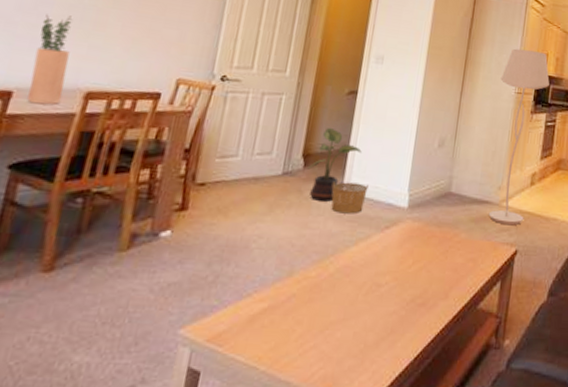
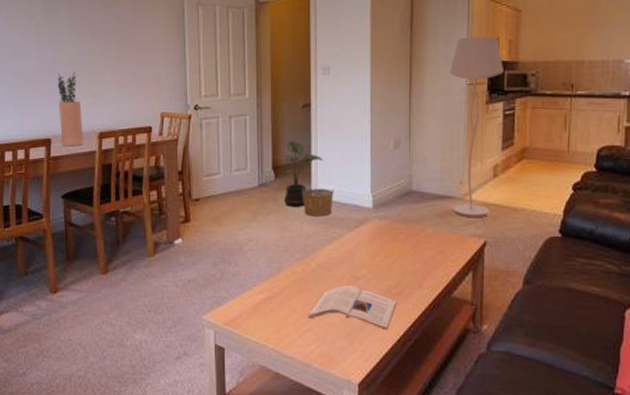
magazine: none [315,294,420,346] -> present [308,285,397,330]

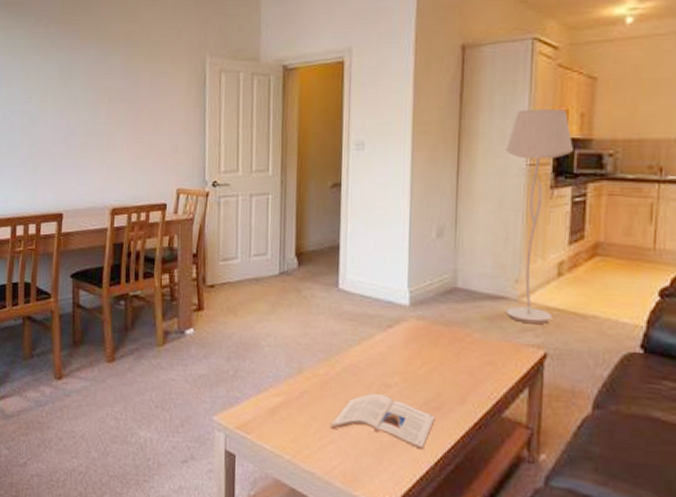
vase: present [57,71,84,147] -> none [71,142,96,223]
potted plant: present [278,141,323,207] -> none [301,225,353,300]
basket: present [302,188,334,217] -> none [328,279,365,313]

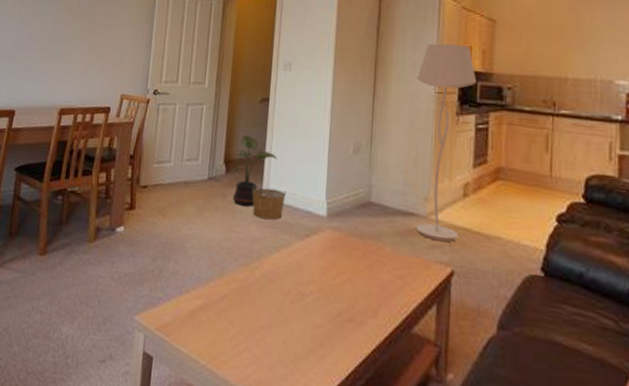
potted plant: none [301,225,353,300] -> present [228,135,277,207]
basket: none [328,279,365,313] -> present [252,187,286,220]
magazine: present [330,393,435,450] -> none [247,301,348,362]

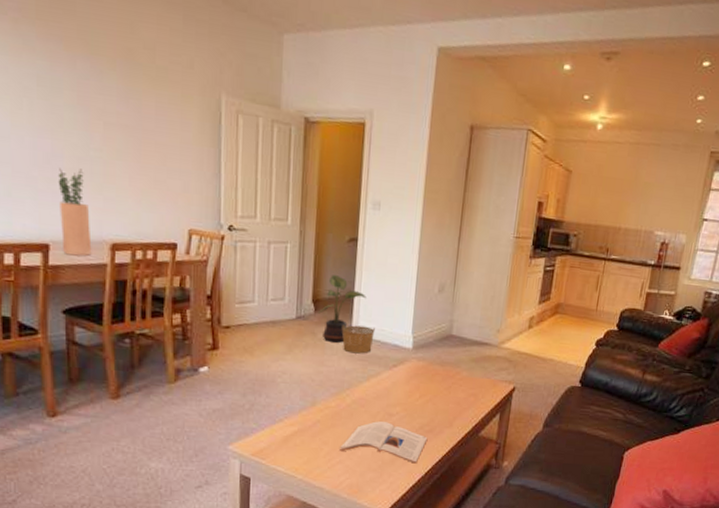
vase: none [24,48,49,121] -> present [58,168,92,257]
magazine: none [247,301,348,362] -> present [340,421,428,464]
floor lamp: present [415,43,478,242] -> none [487,190,550,365]

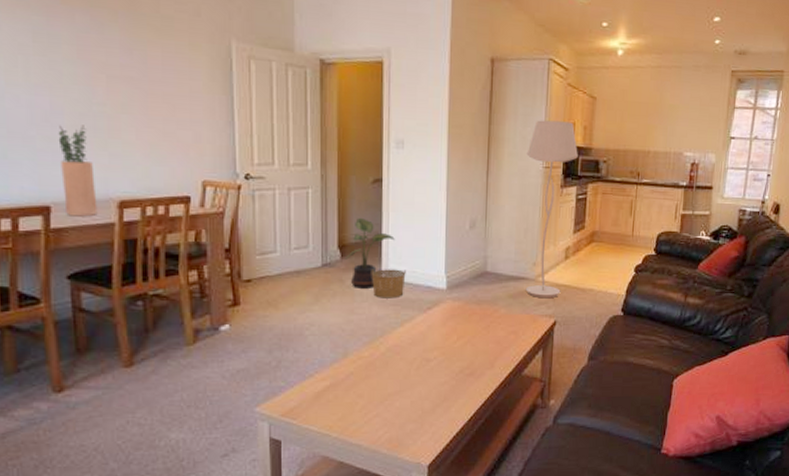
magazine: present [340,421,428,464] -> none [376,368,469,410]
floor lamp: none [487,190,550,365] -> present [525,120,579,299]

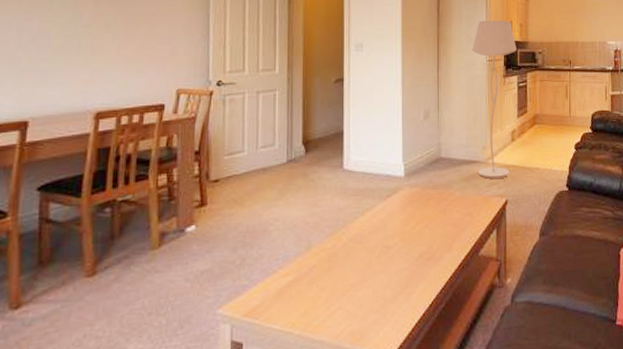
vase: present [58,125,98,217] -> none [42,45,75,130]
potted plant: present [344,218,395,288] -> none [308,115,356,181]
basket: present [371,269,406,299] -> none [333,160,366,190]

